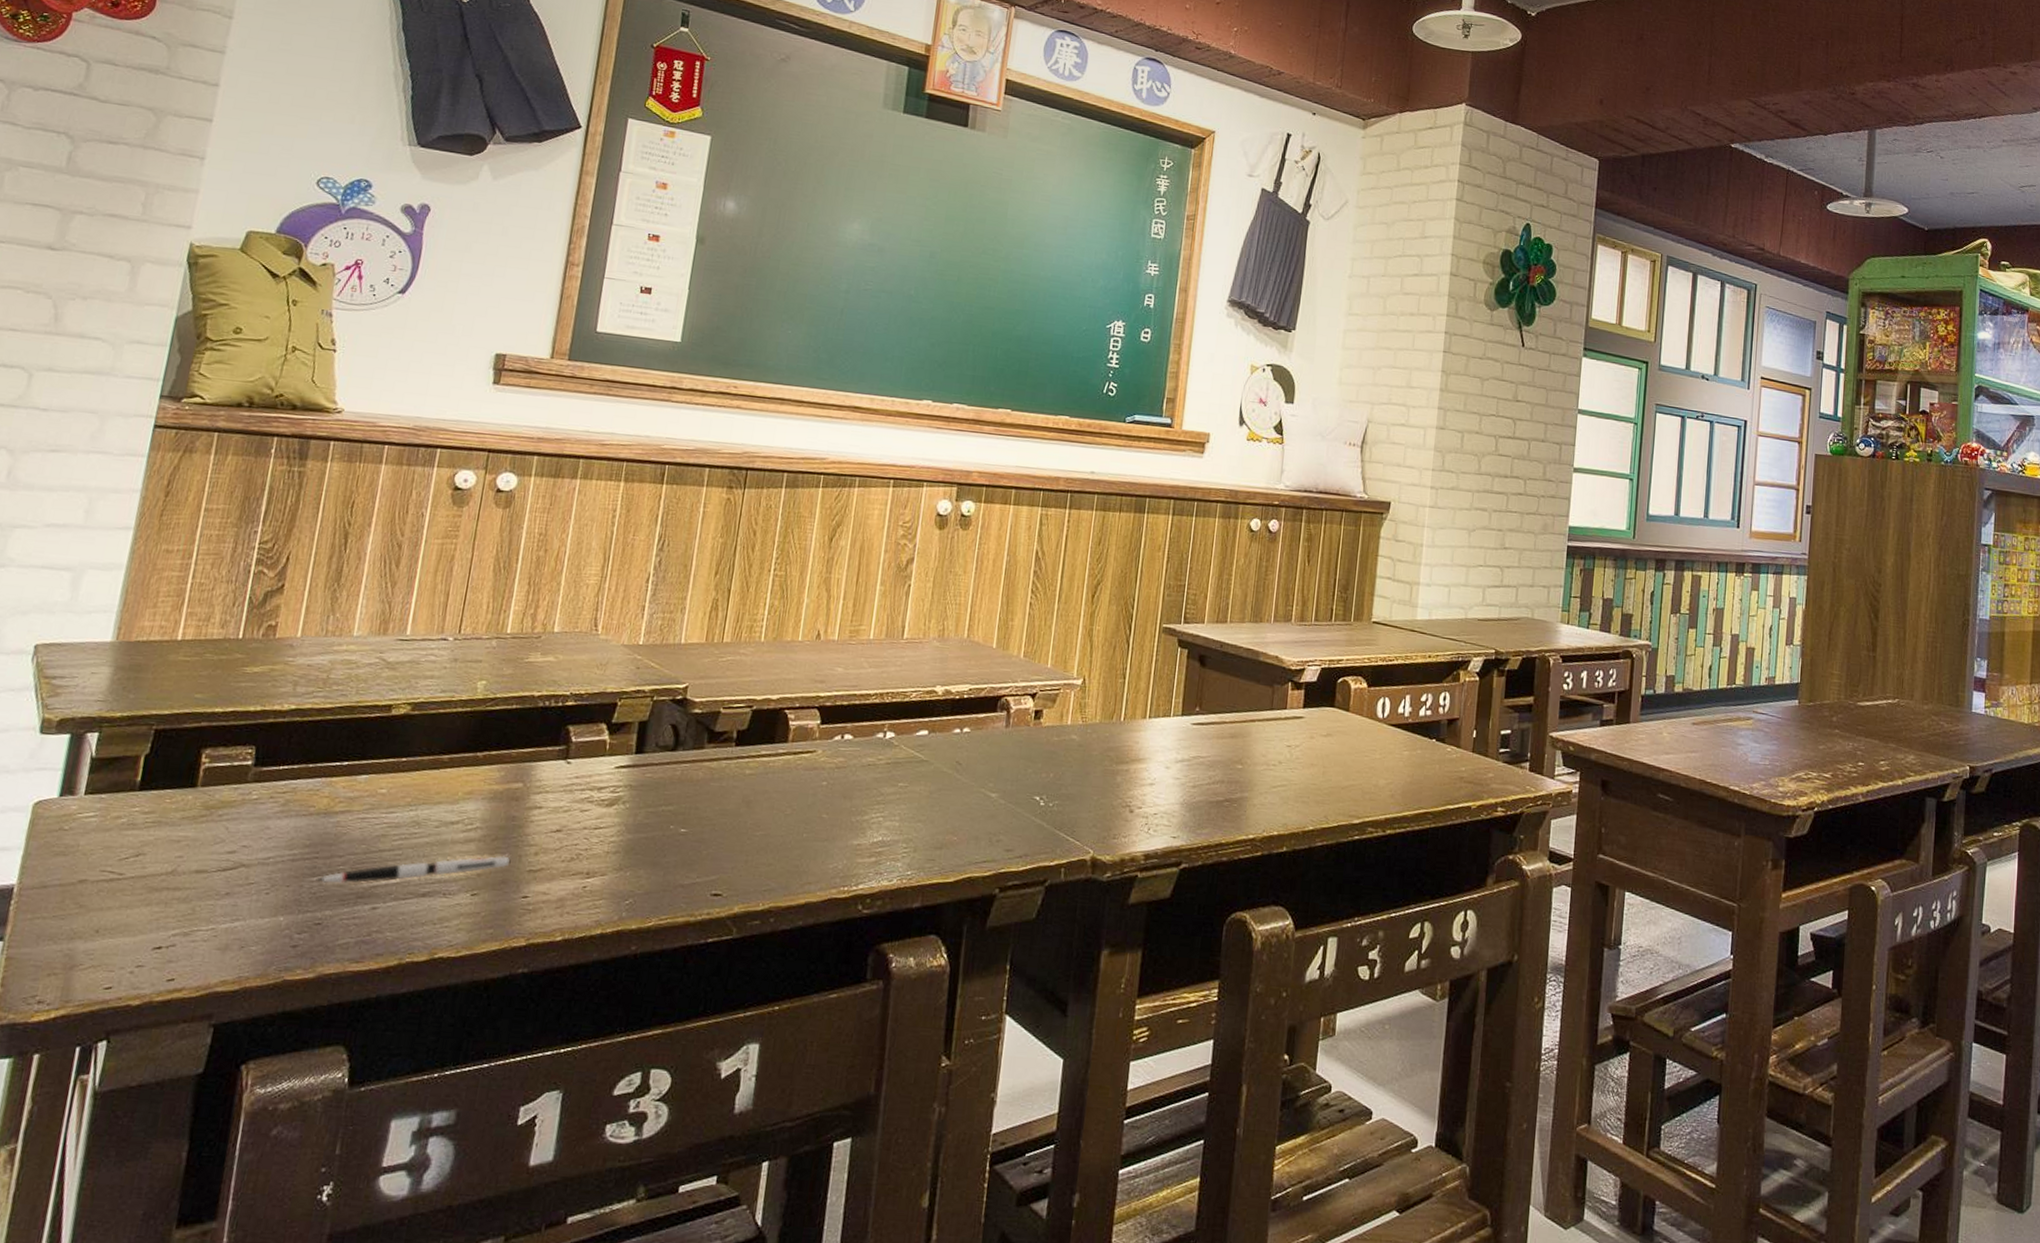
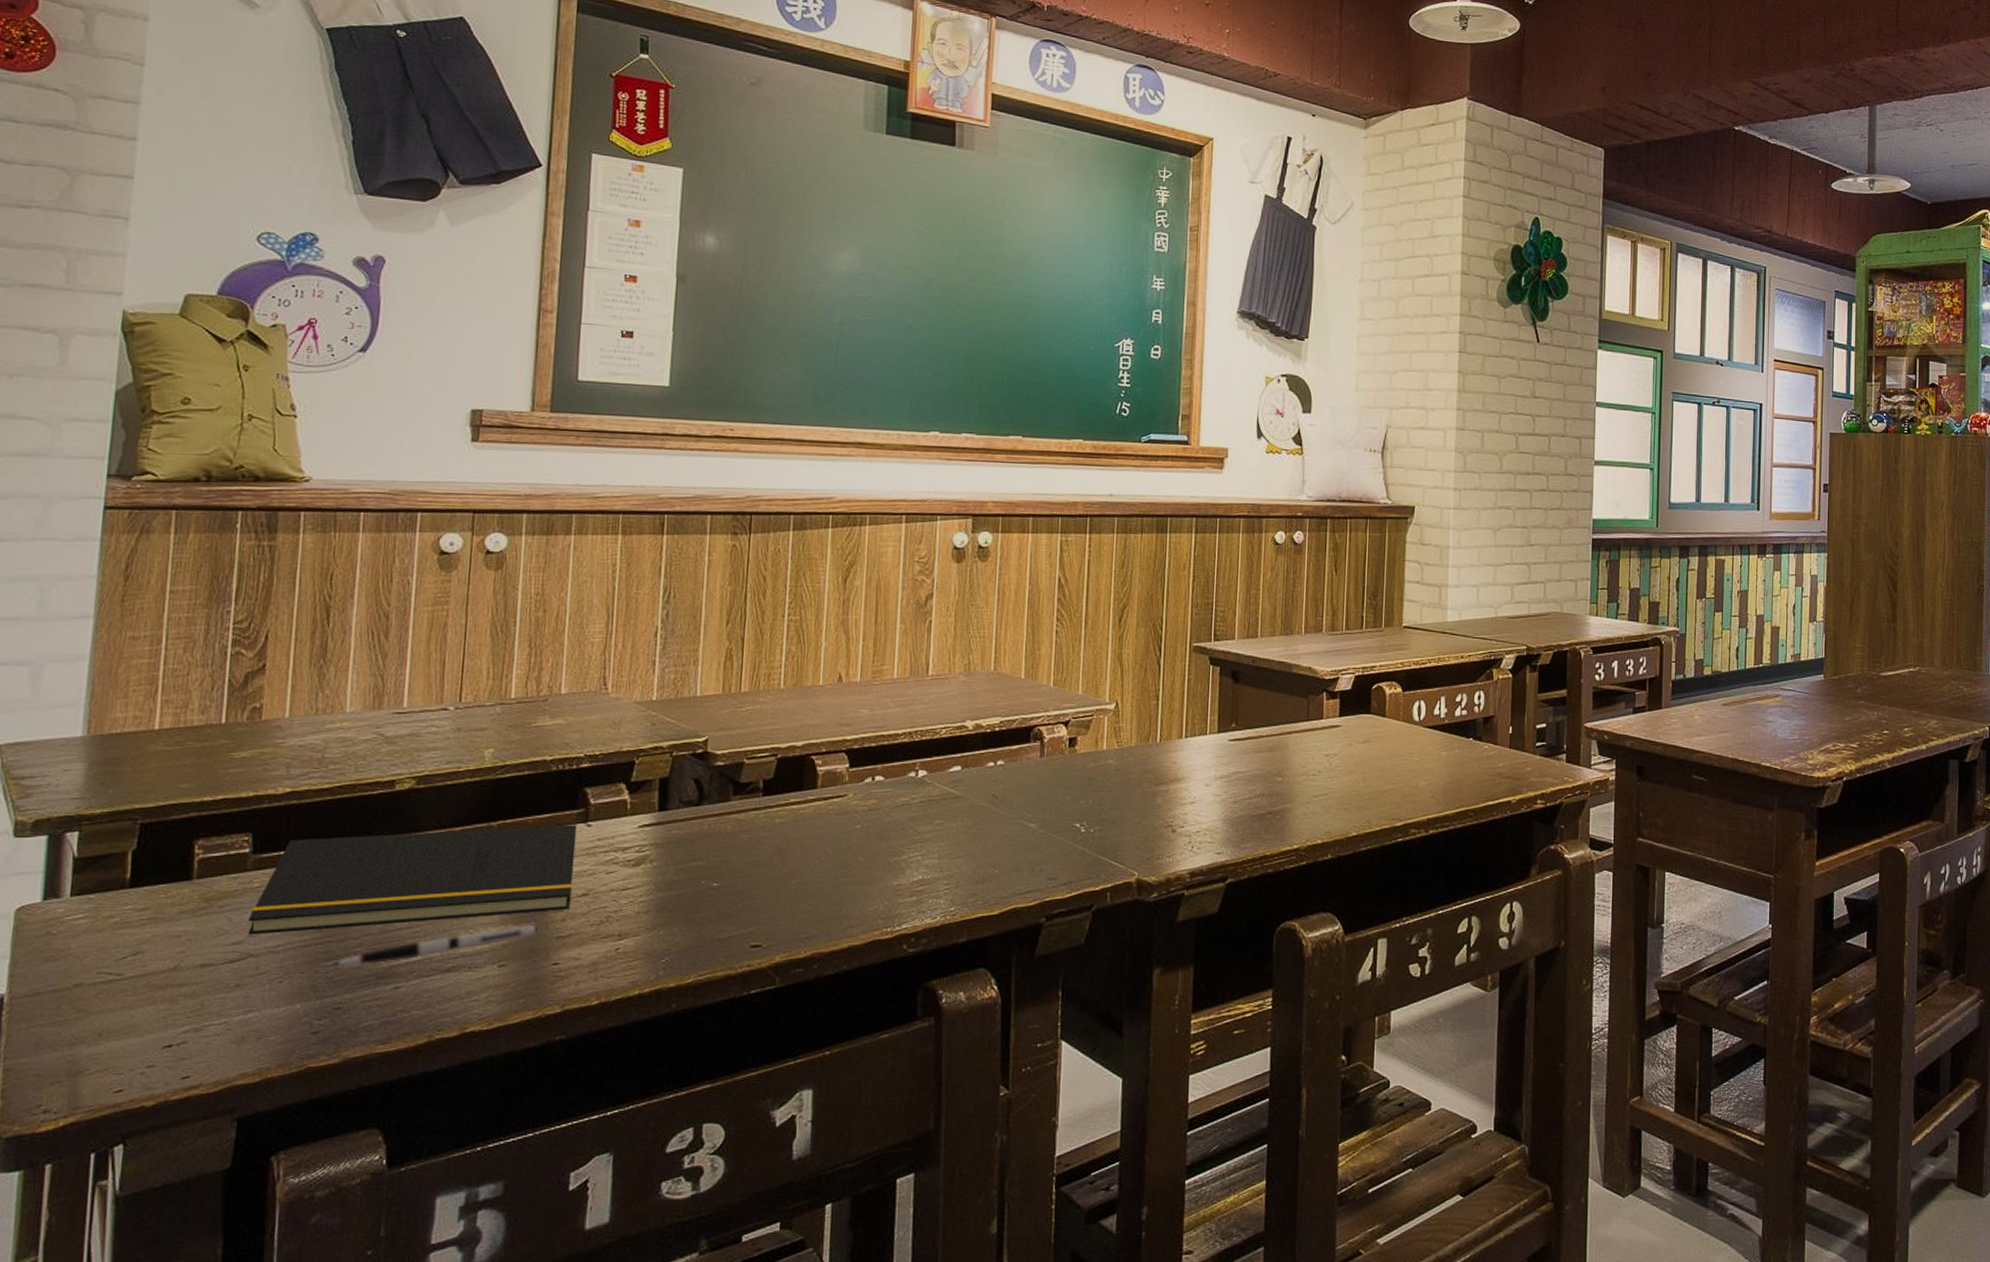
notepad: none [242,755,558,846] -> present [247,825,577,935]

